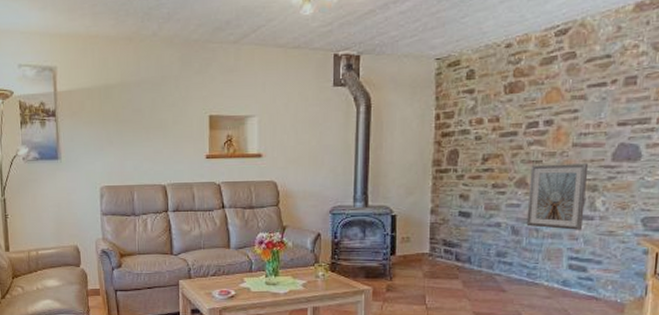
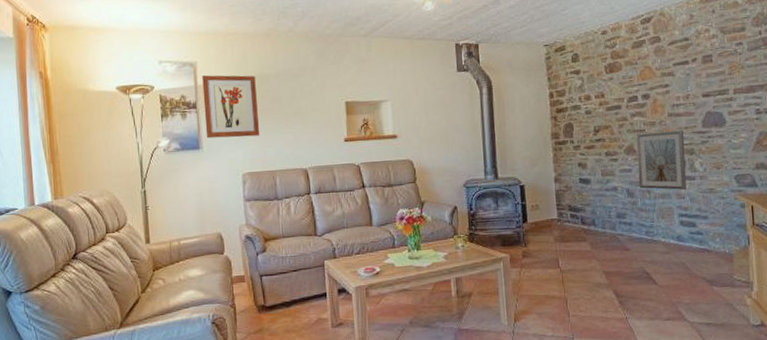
wall art: none [61,81,119,149] -> present [202,75,260,139]

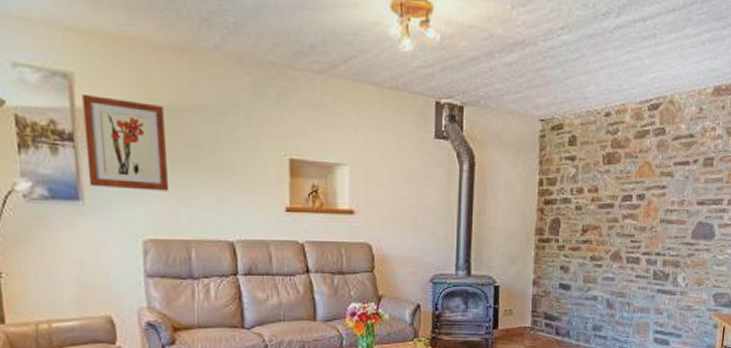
picture frame: present [636,130,687,190] -> none [619,238,673,304]

